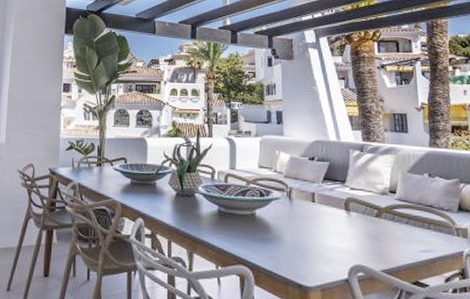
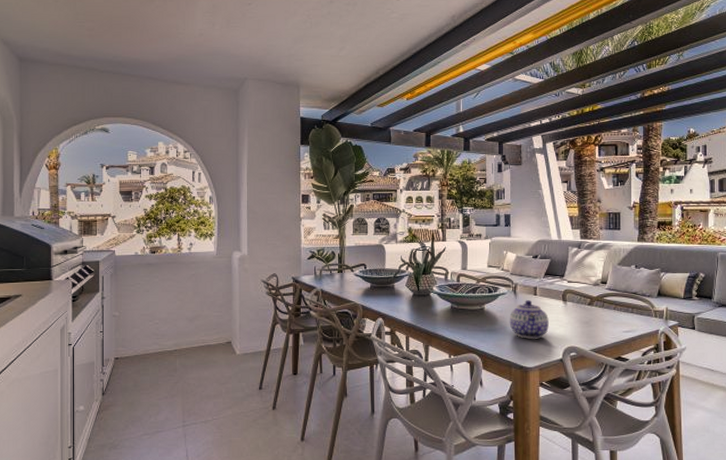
teapot: none [284,207,331,253] -> present [509,300,549,339]

